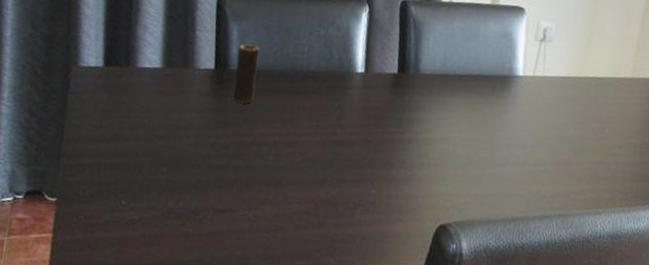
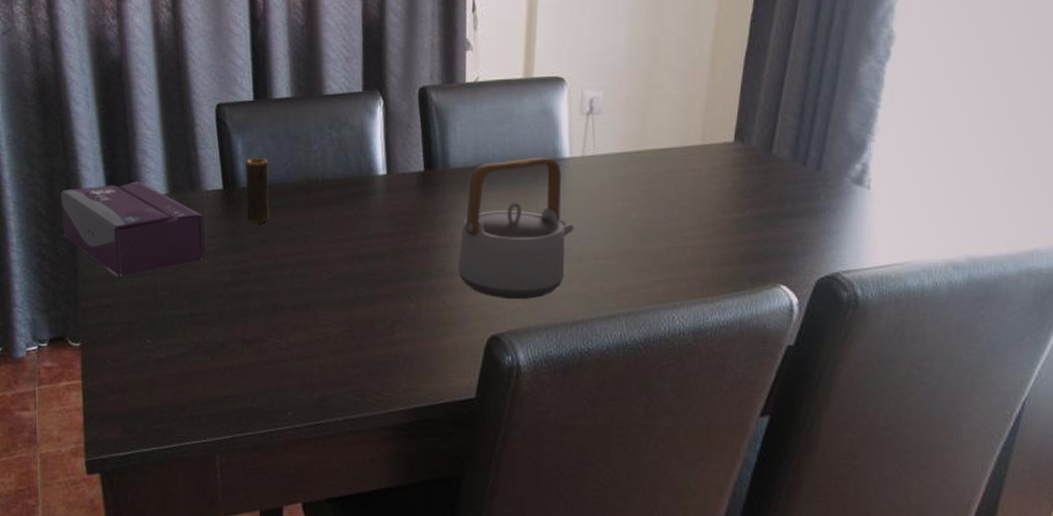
tissue box: none [56,53,193,140] -> present [60,181,206,277]
teapot: none [418,72,521,195] -> present [459,157,574,300]

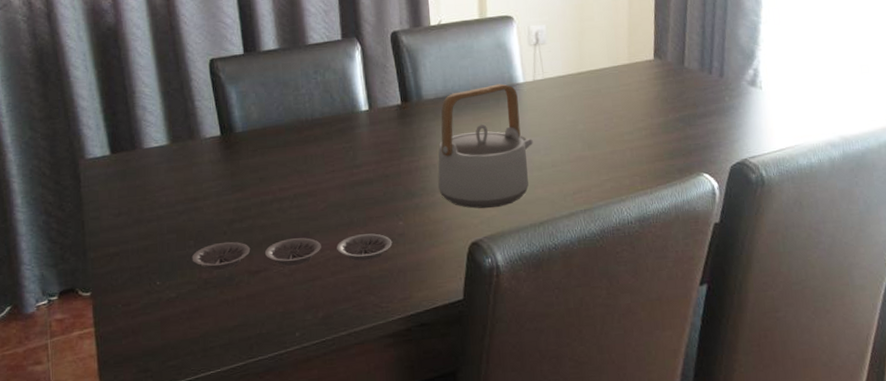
tissue box: present [60,181,206,277] -> none [63,135,208,226]
plate: none [184,305,401,343] -> present [191,233,393,272]
candle: present [245,157,269,223] -> none [239,104,265,163]

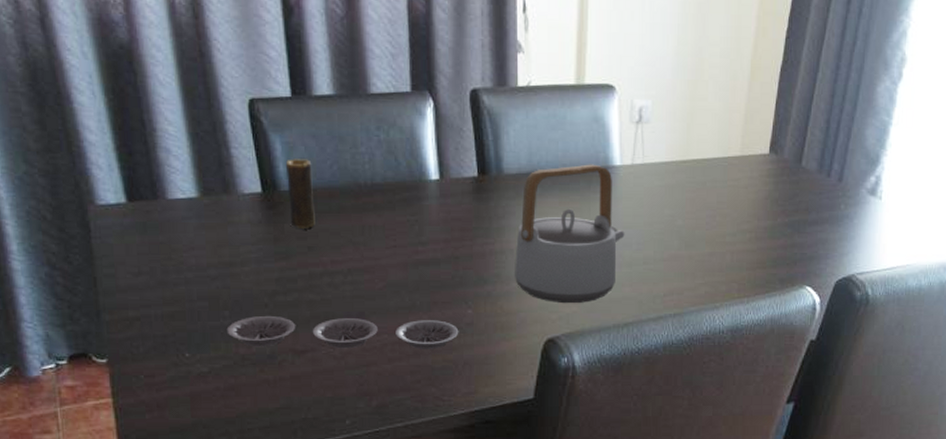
candle: none [239,104,265,163] -> present [285,159,315,228]

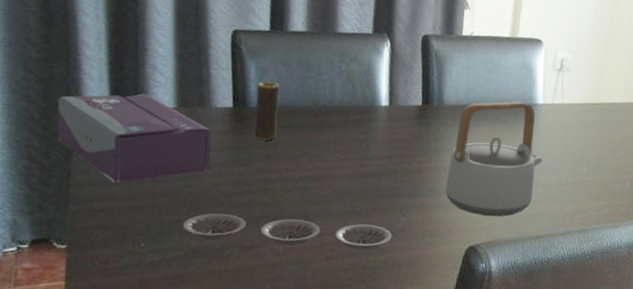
tissue box: none [68,183,246,287] -> present [57,94,212,183]

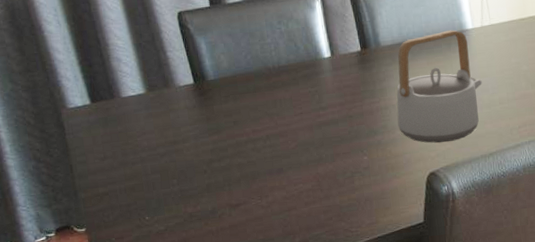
tissue box: present [57,94,212,183] -> none [45,85,187,168]
plate: present [182,213,392,251] -> none [176,168,359,206]
candle: present [255,81,280,140] -> none [210,53,238,108]

